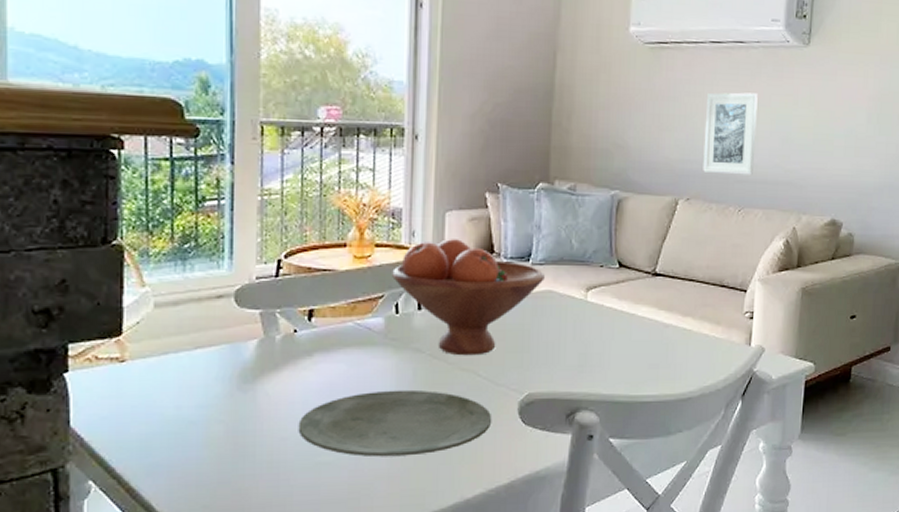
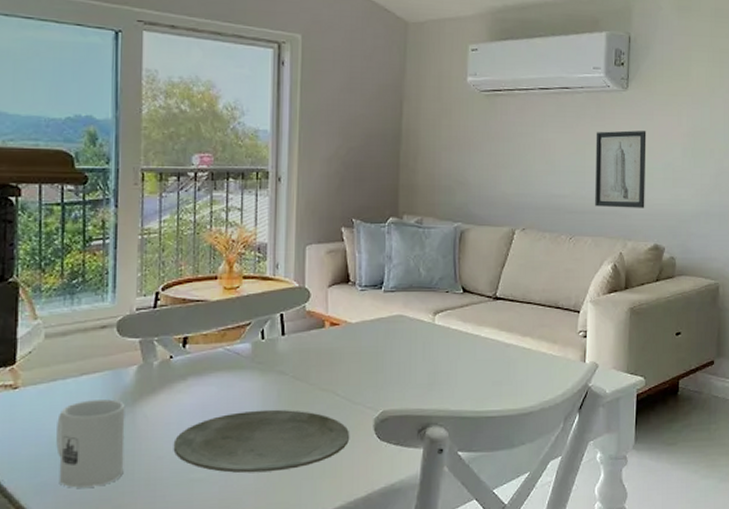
mug: none [169,375,245,470] -> present [56,399,125,488]
fruit bowl: present [392,239,545,356] -> none [258,270,396,377]
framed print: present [703,92,758,175] -> none [536,132,583,206]
wall art: none [768,92,828,179] -> present [595,130,647,208]

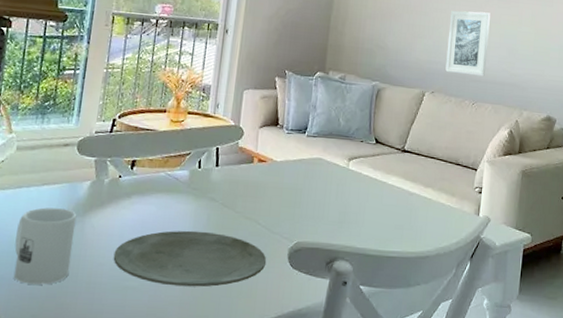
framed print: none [536,132,583,206] -> present [445,10,491,77]
wall art: present [595,130,647,208] -> none [497,13,546,83]

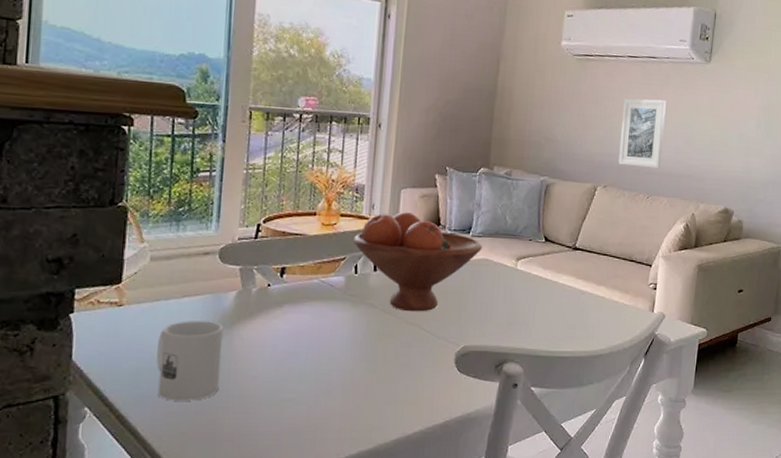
plate: present [113,230,267,287] -> none [266,339,432,396]
fruit bowl: none [198,111,317,207] -> present [353,212,482,312]

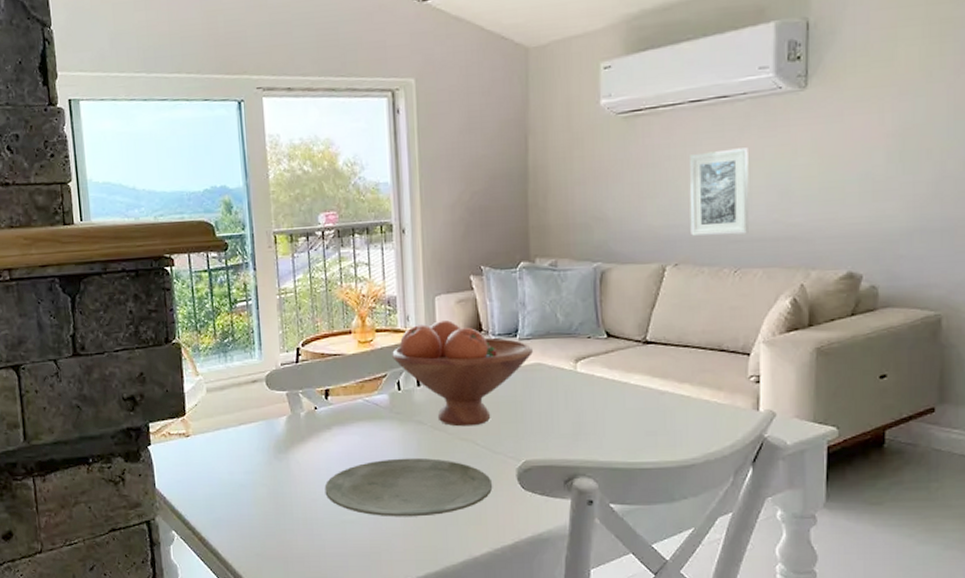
mug: present [156,321,224,401] -> none [224,447,284,524]
plate: none [266,339,432,396] -> present [324,458,493,517]

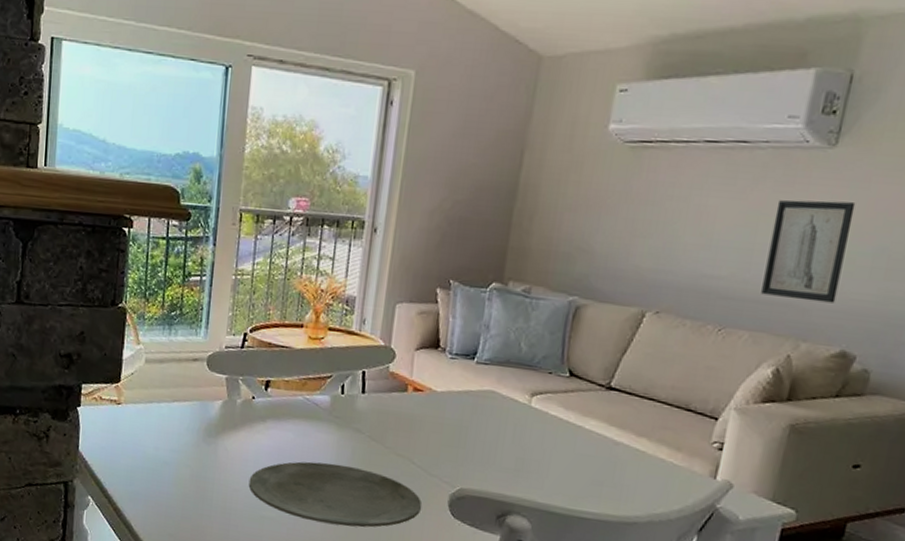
fruit bowl: present [392,320,533,427] -> none [341,329,489,444]
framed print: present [689,147,749,236] -> none [679,198,759,292]
wall art: none [764,136,834,233] -> present [761,199,856,303]

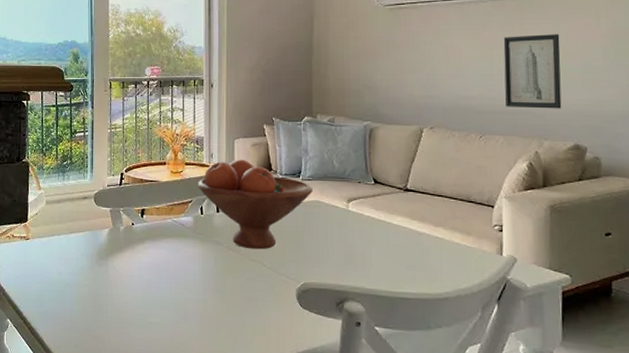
plate: present [248,461,422,528] -> none [135,272,276,325]
fruit bowl: none [341,329,489,444] -> present [198,160,313,250]

